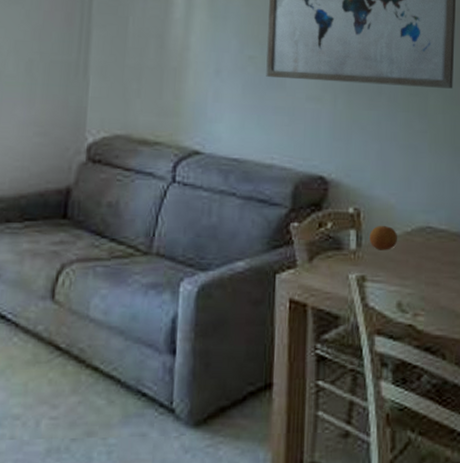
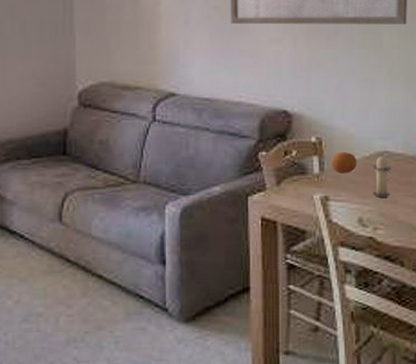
candle: none [413,228,435,279] -> present [372,153,392,198]

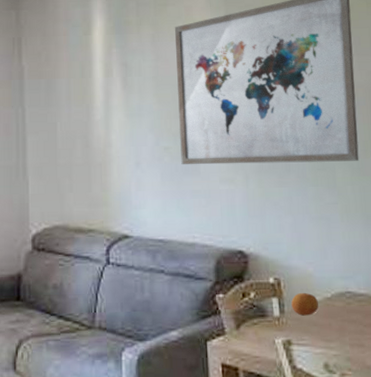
candle: present [372,153,392,198] -> none [334,293,357,341]

